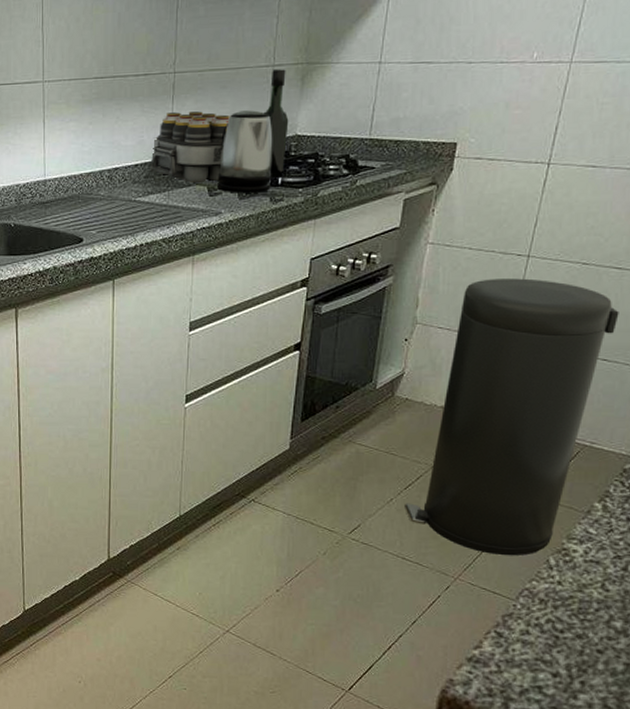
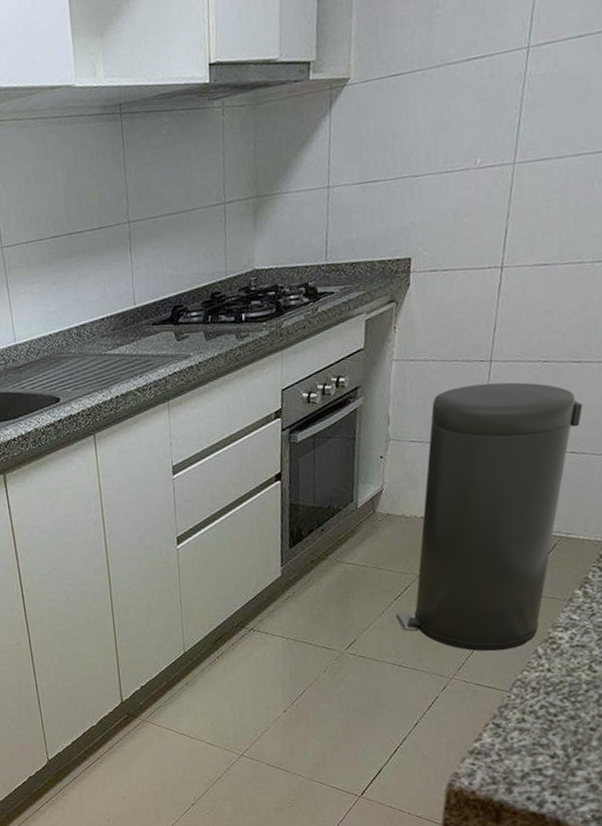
spice rack: present [150,111,230,183] -> none [116,257,188,330]
kettle: present [217,110,273,194] -> none [182,250,236,335]
bottle: present [264,69,289,177] -> none [221,205,247,315]

